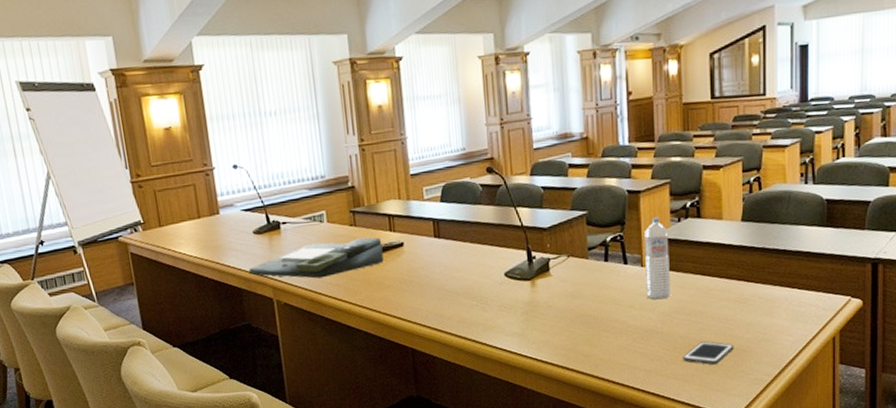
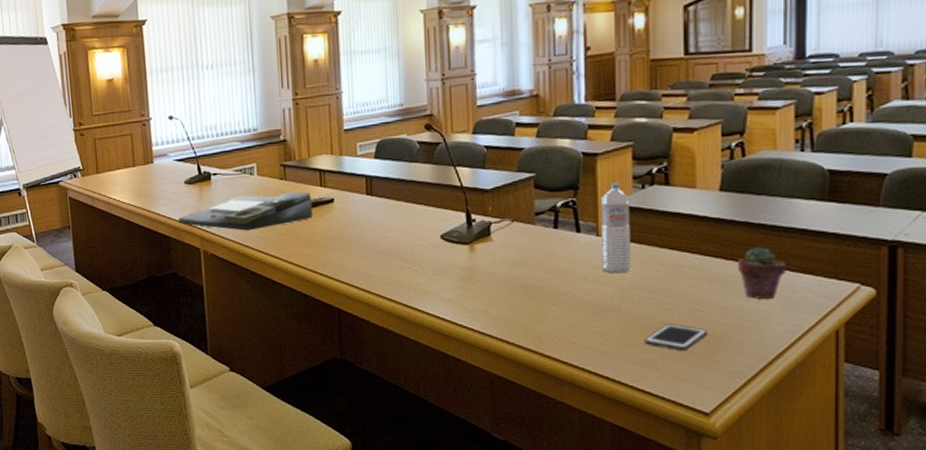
potted succulent: none [756,269,796,315] -> present [737,247,788,299]

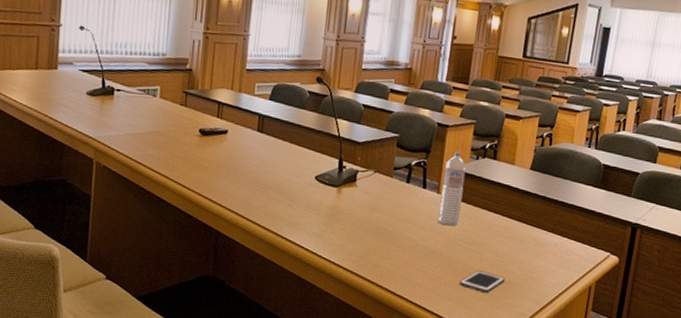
document tray: present [178,191,313,231] -> none [75,114,208,149]
potted succulent: present [737,247,788,299] -> none [532,217,567,258]

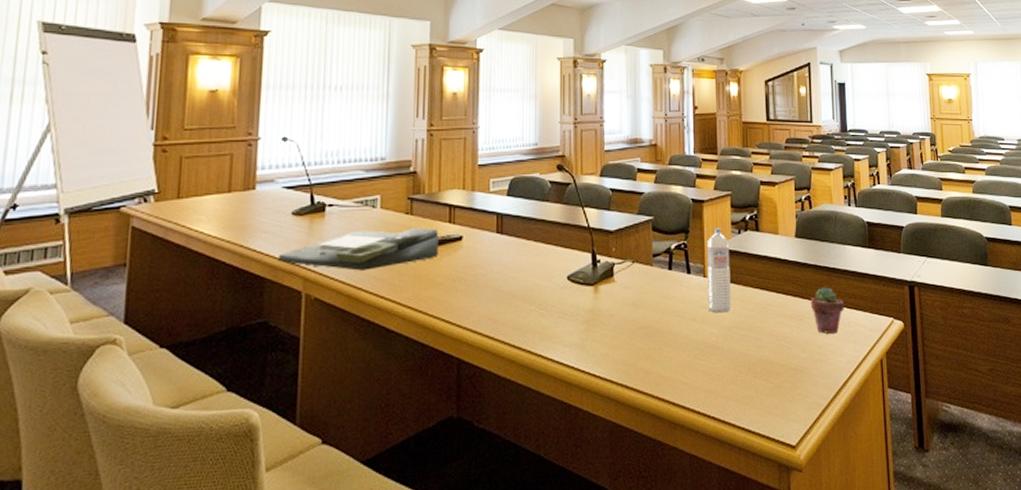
document tray: none [75,114,208,149] -> present [278,228,439,271]
cell phone: present [459,270,505,293] -> none [743,360,792,386]
potted succulent: none [532,217,567,258] -> present [810,287,845,334]

